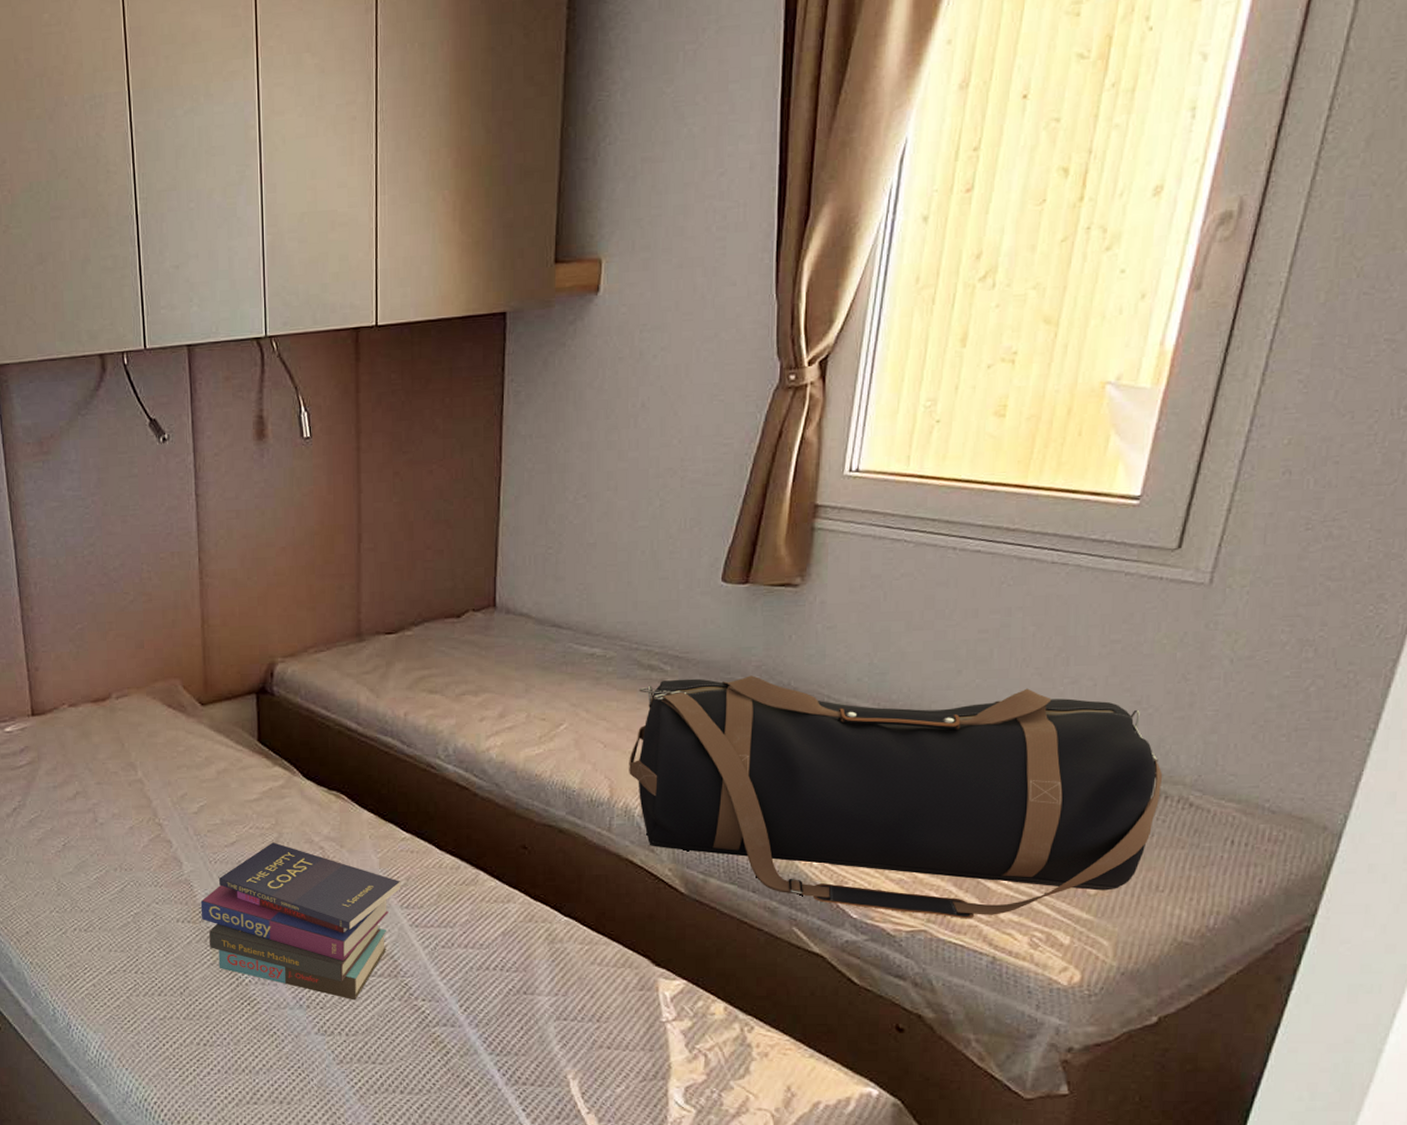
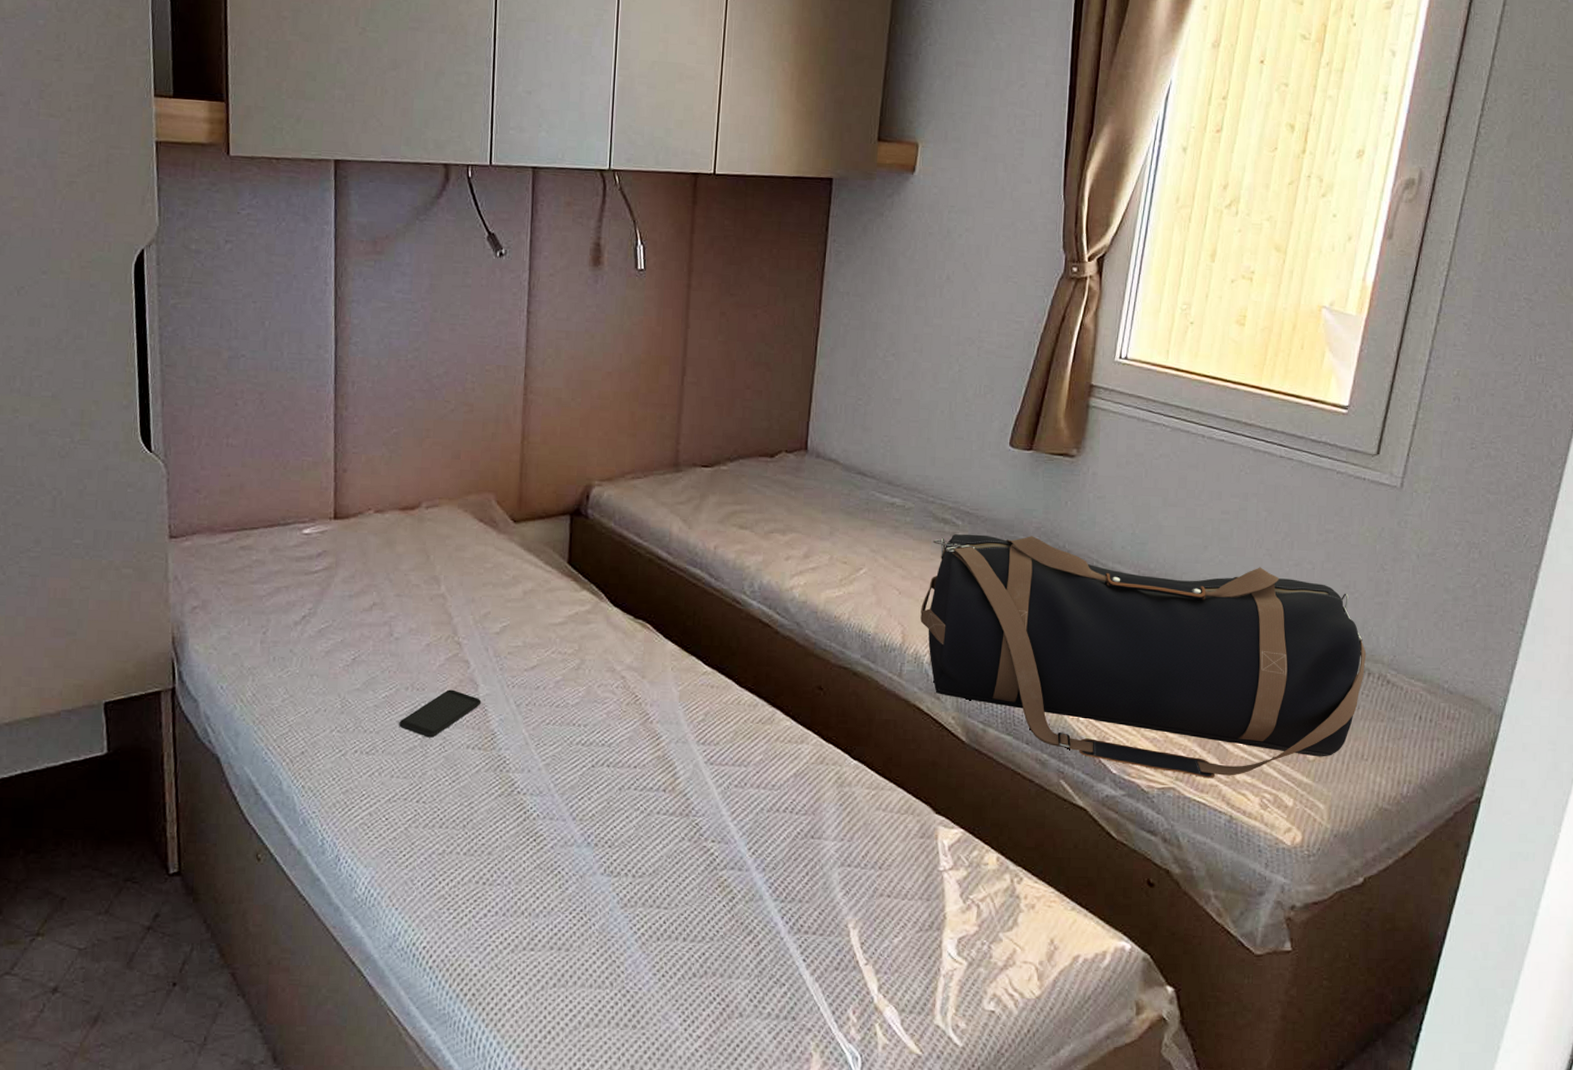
mobile phone: none [111,868,187,914] -> present [399,689,482,738]
books: present [200,842,401,1000] -> none [493,669,700,840]

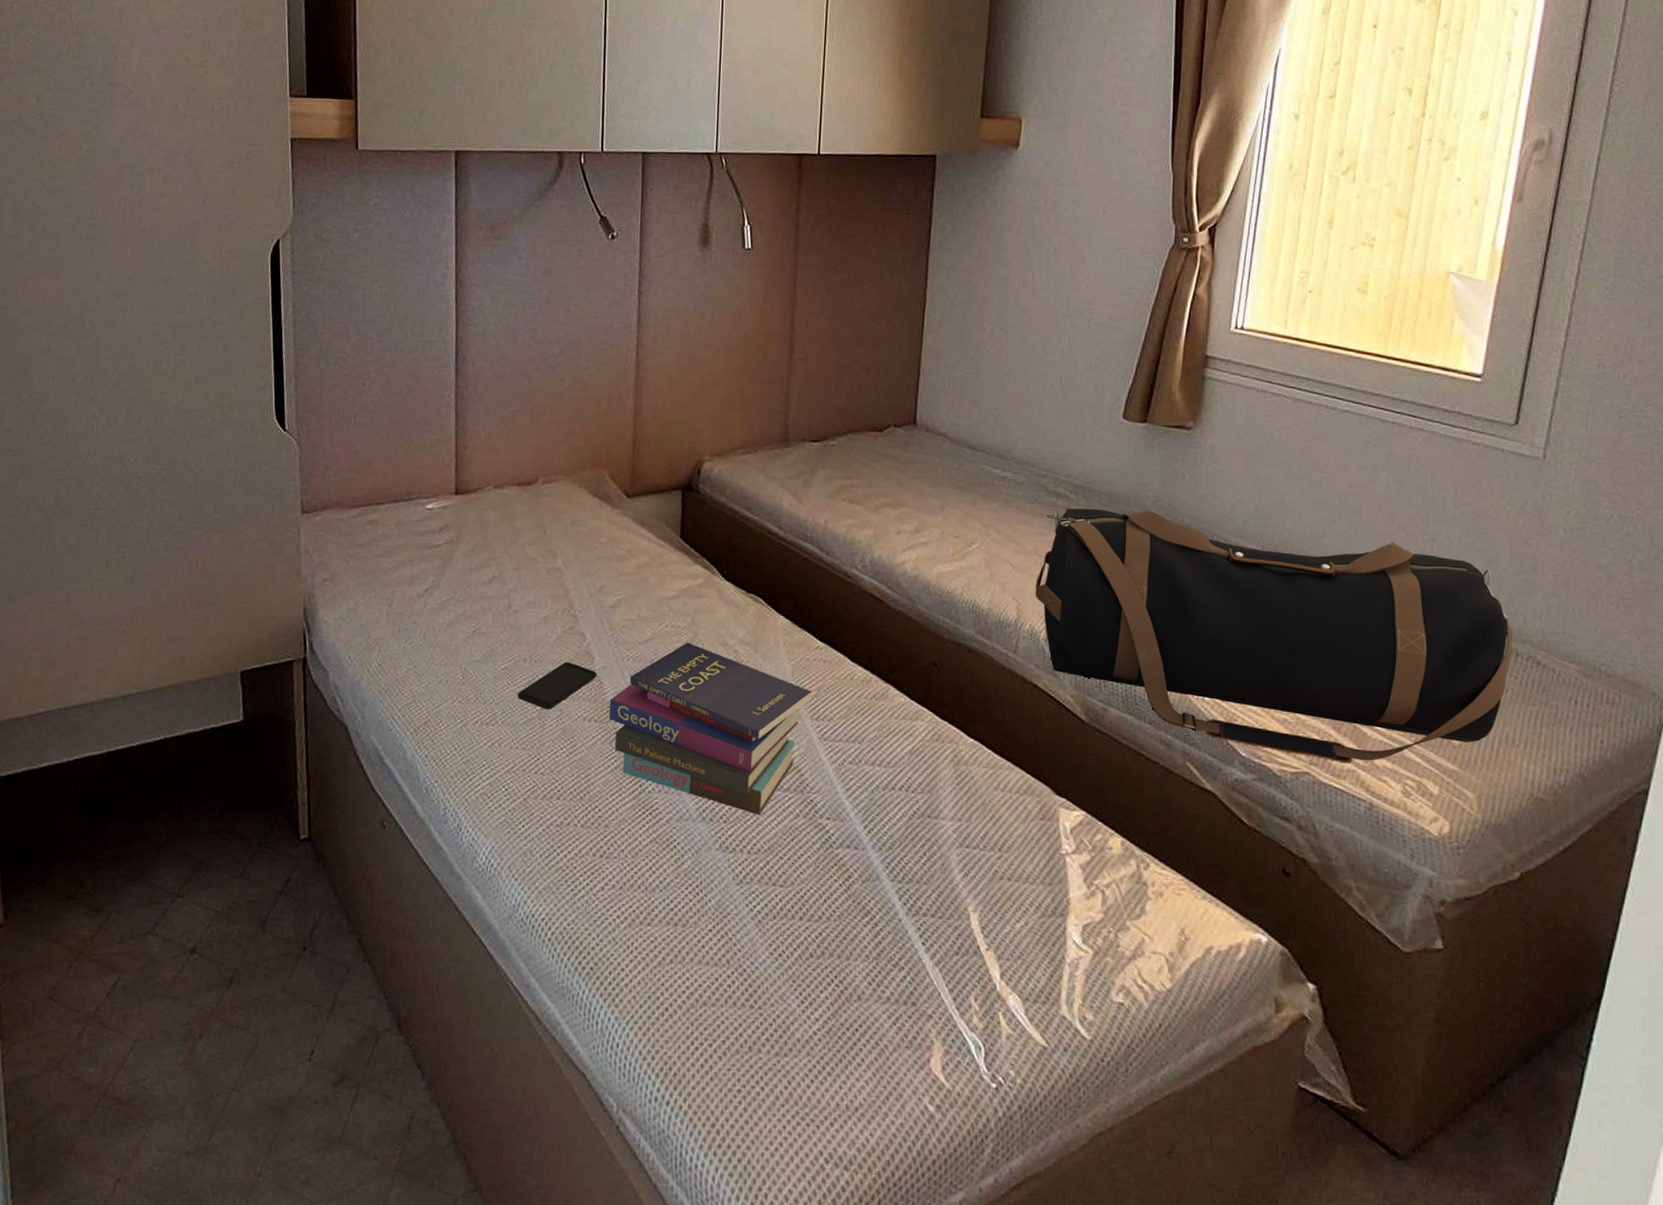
books: none [493,669,700,840] -> present [609,642,813,815]

